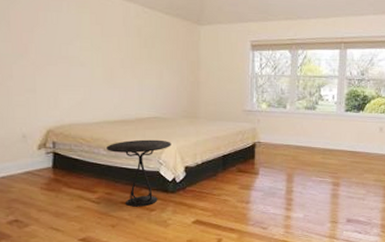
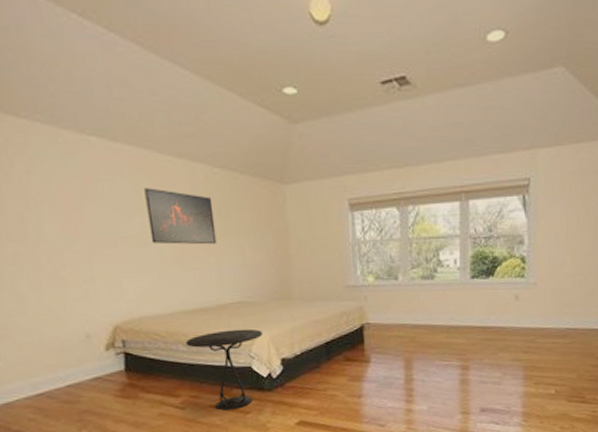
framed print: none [86,19,141,69] -> present [144,188,217,245]

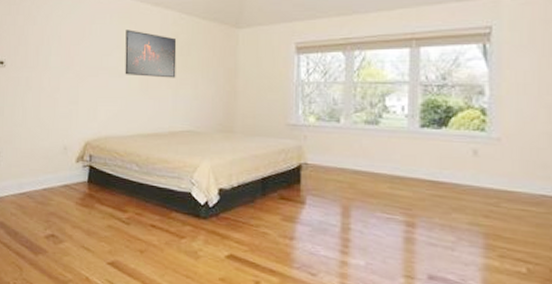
side table: present [186,328,263,411] -> none [139,155,205,233]

